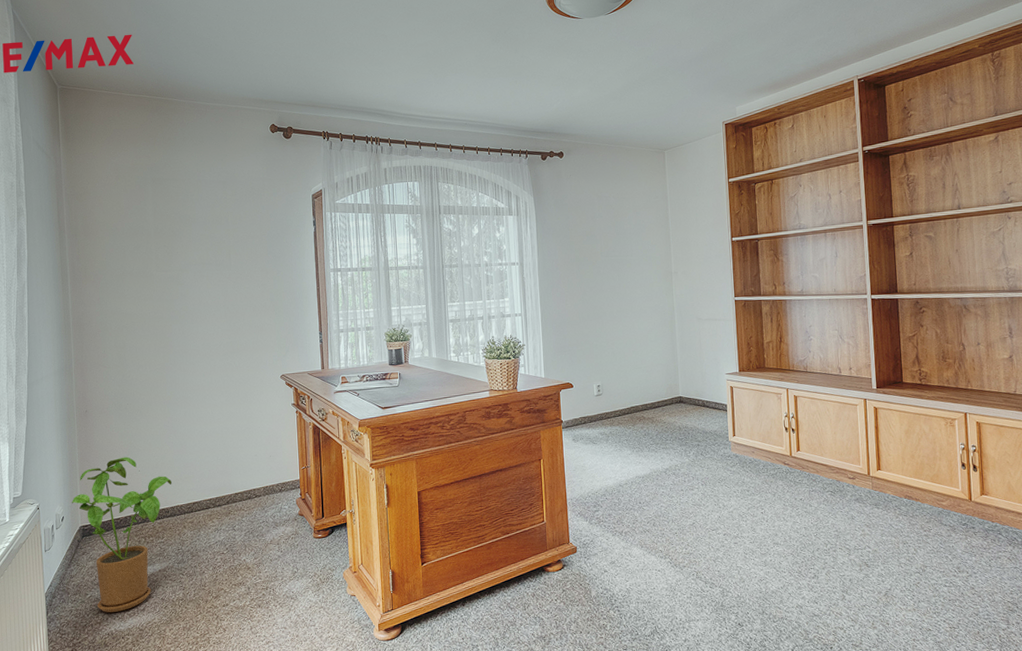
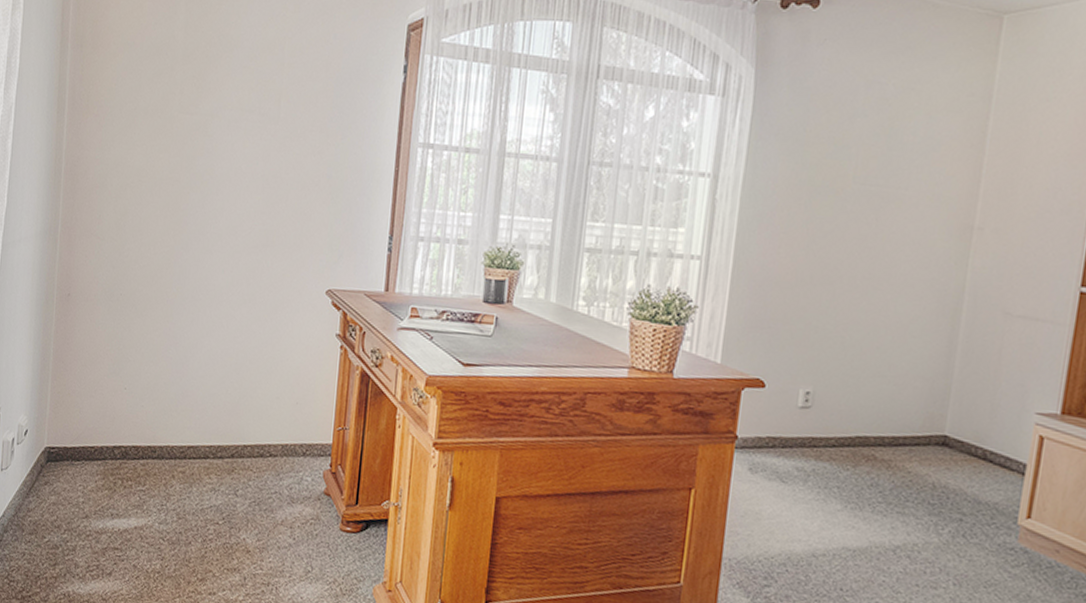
house plant: present [72,456,172,612] -> none [39,365,164,570]

